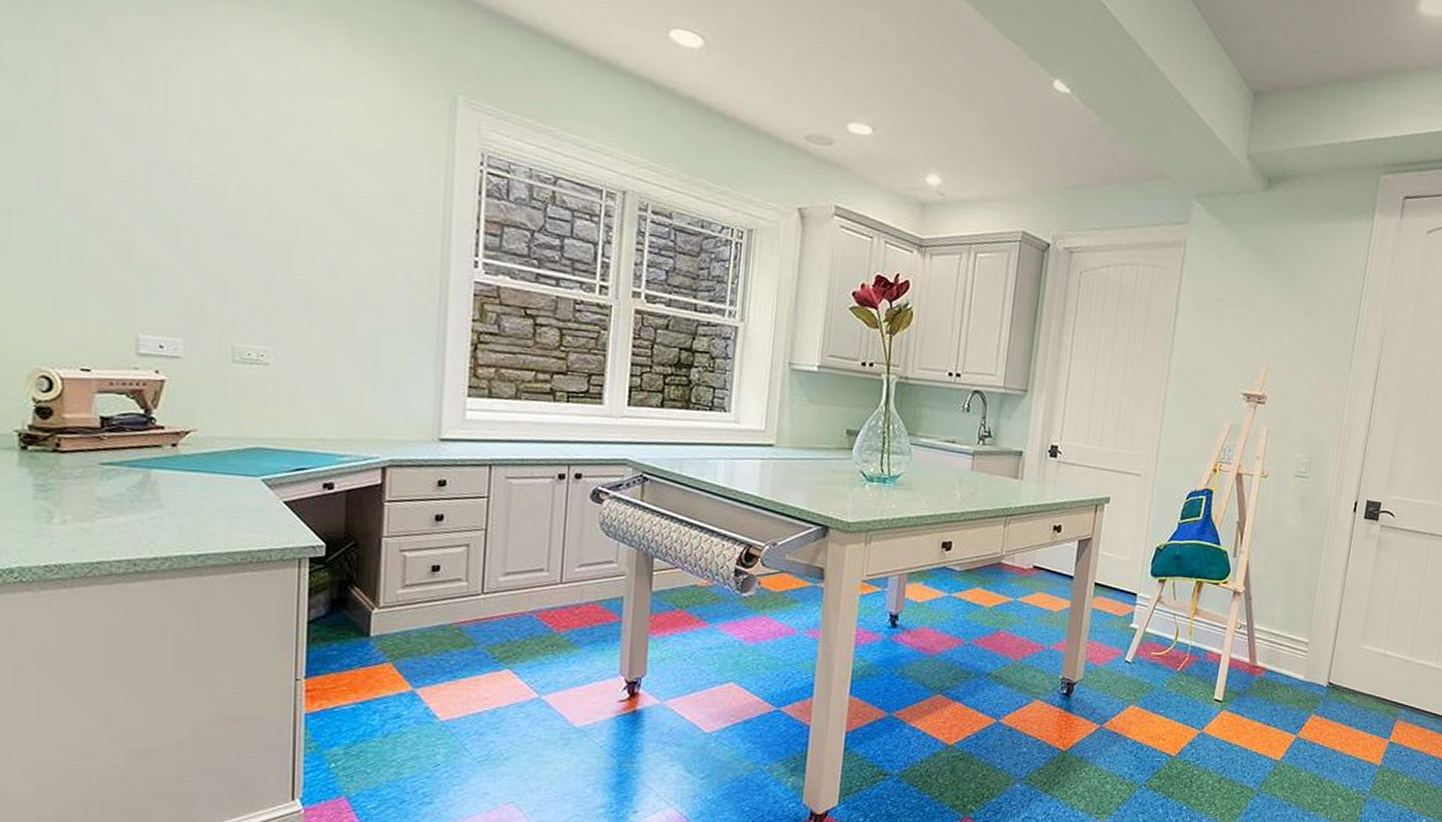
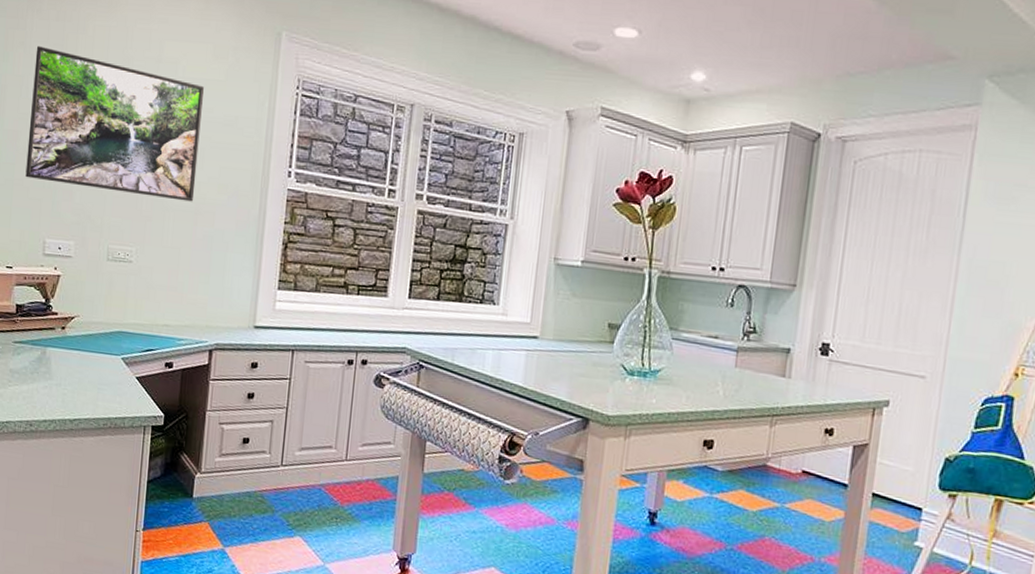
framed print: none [101,86,358,293] -> present [25,45,205,202]

